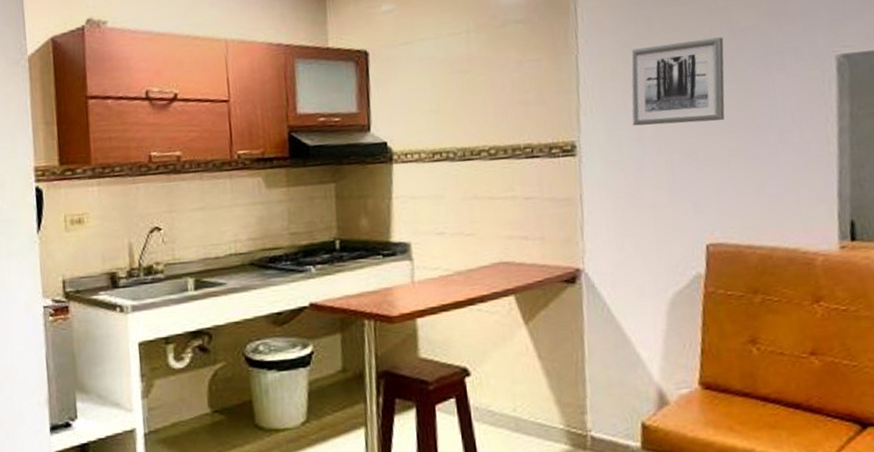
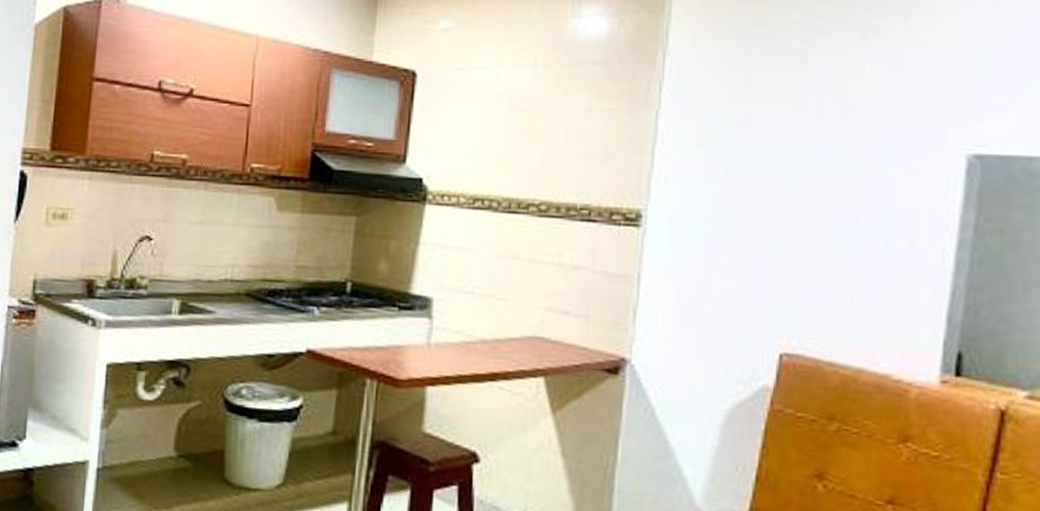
wall art: present [630,37,725,126] -> none [711,112,834,212]

